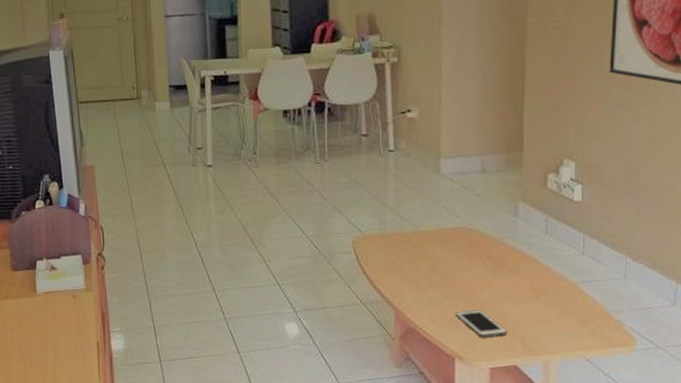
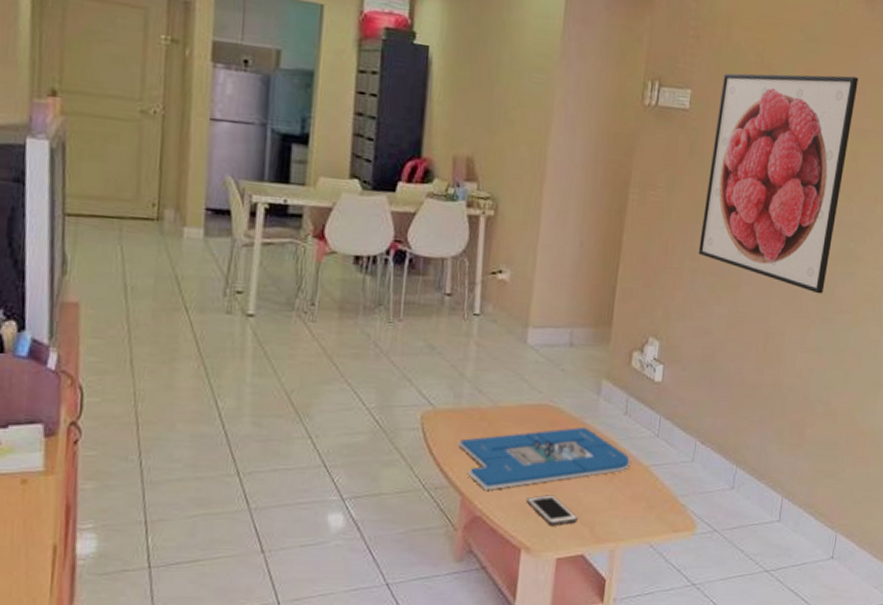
board game: none [387,246,557,305] -> present [458,426,631,490]

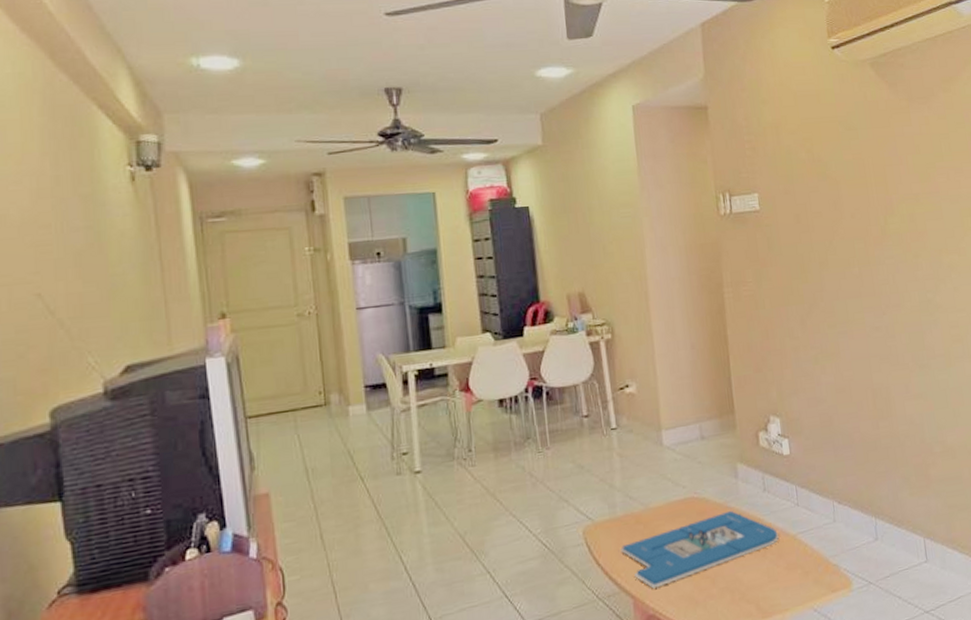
cell phone: present [527,495,578,526] -> none [692,580,743,610]
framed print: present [698,73,859,294] -> none [782,151,915,345]

